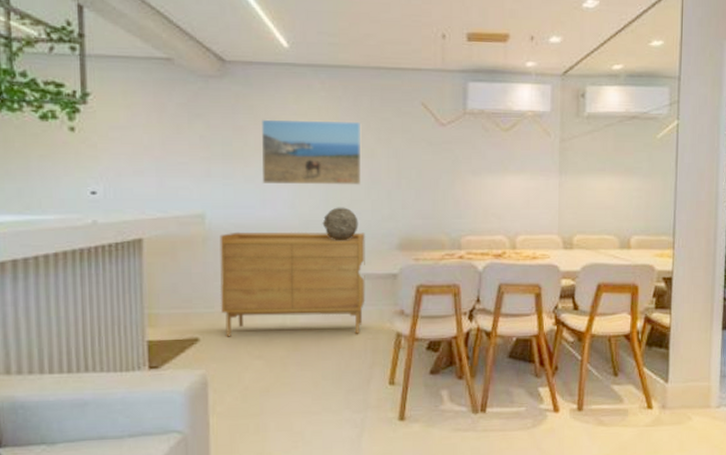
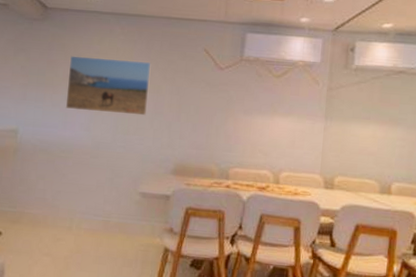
sideboard: present [219,231,365,337] -> none [21,146,146,245]
decorative sphere: present [322,207,358,241] -> none [110,133,141,163]

